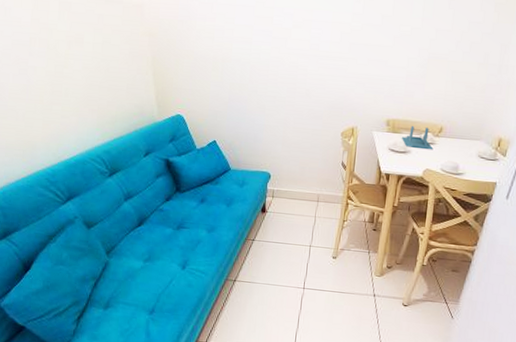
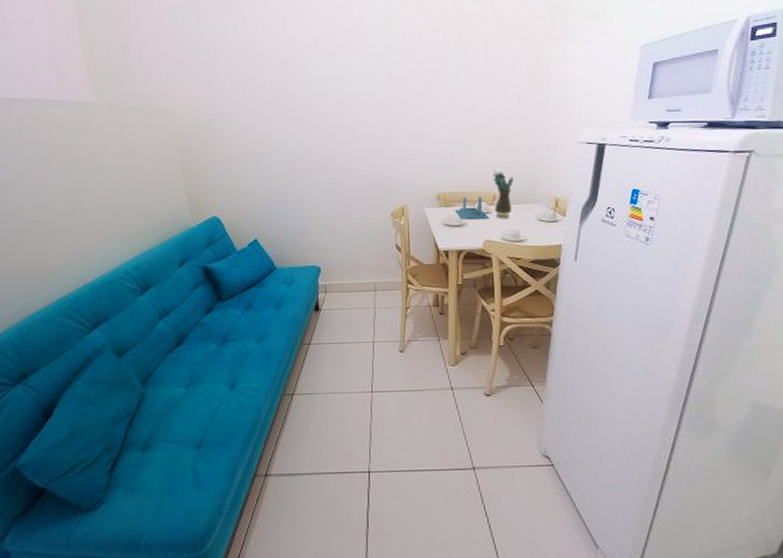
vase: none [439,104,463,152] -> present [492,171,514,219]

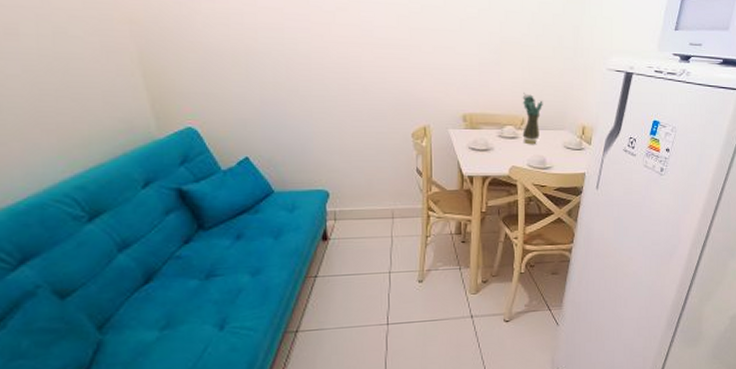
napkin holder: present [454,196,490,220] -> none [481,119,517,145]

